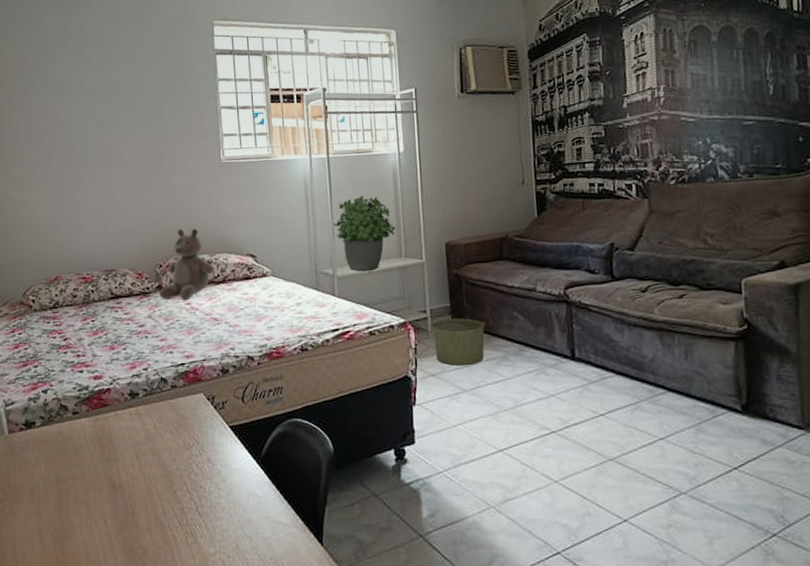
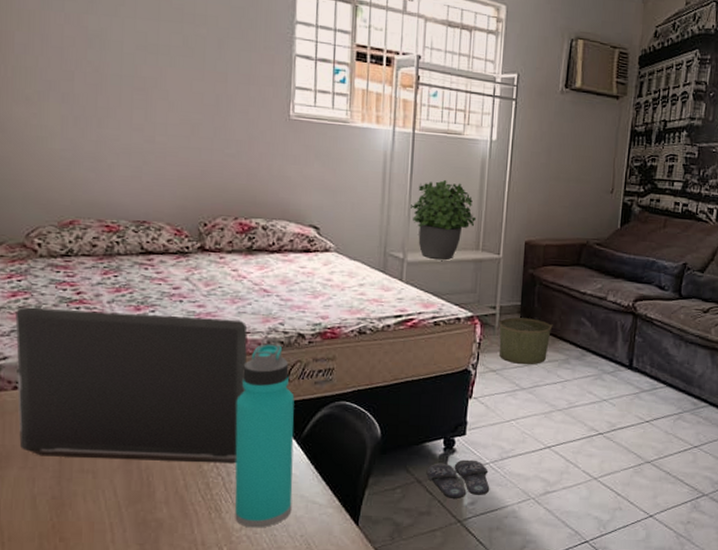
laptop computer: none [19,349,208,491] -> present [15,307,248,464]
stuffed animal: present [160,228,214,300] -> none [201,185,269,266]
water bottle: none [200,368,259,552] -> present [235,343,295,528]
slippers: none [382,469,447,511] -> present [427,459,490,498]

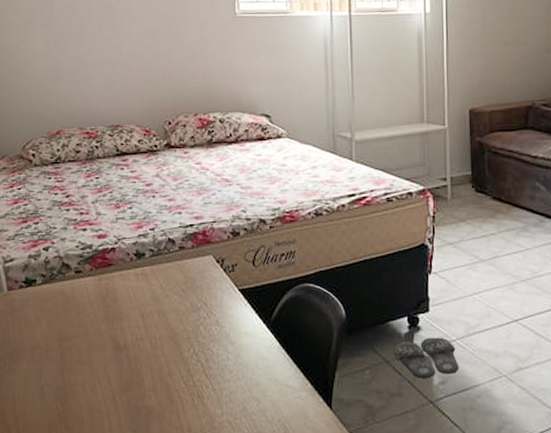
laptop computer: present [15,307,248,464] -> none [18,210,217,350]
water bottle: present [235,343,295,528] -> none [208,231,267,413]
potted plant: present [411,180,477,261] -> none [354,57,419,137]
basket: present [498,317,553,364] -> none [450,187,507,235]

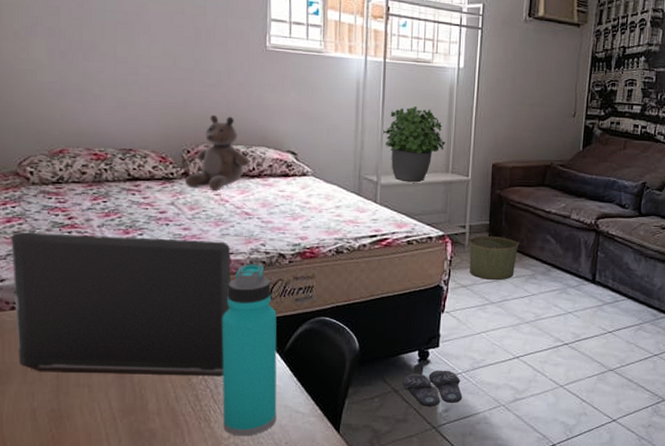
laptop computer: none [18,210,217,350] -> present [11,232,231,377]
stuffed animal: none [168,84,226,159] -> present [185,114,249,190]
water bottle: none [208,231,267,413] -> present [221,263,277,436]
potted plant: none [354,57,419,137] -> present [383,107,446,183]
basket: none [450,187,507,235] -> present [468,236,520,280]

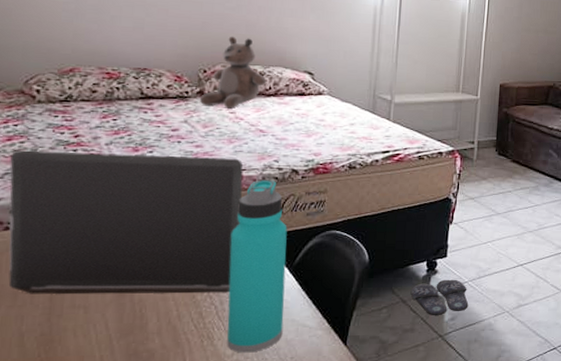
potted plant: present [383,107,446,183] -> none [398,31,457,102]
basket: present [468,236,520,280] -> none [476,151,525,192]

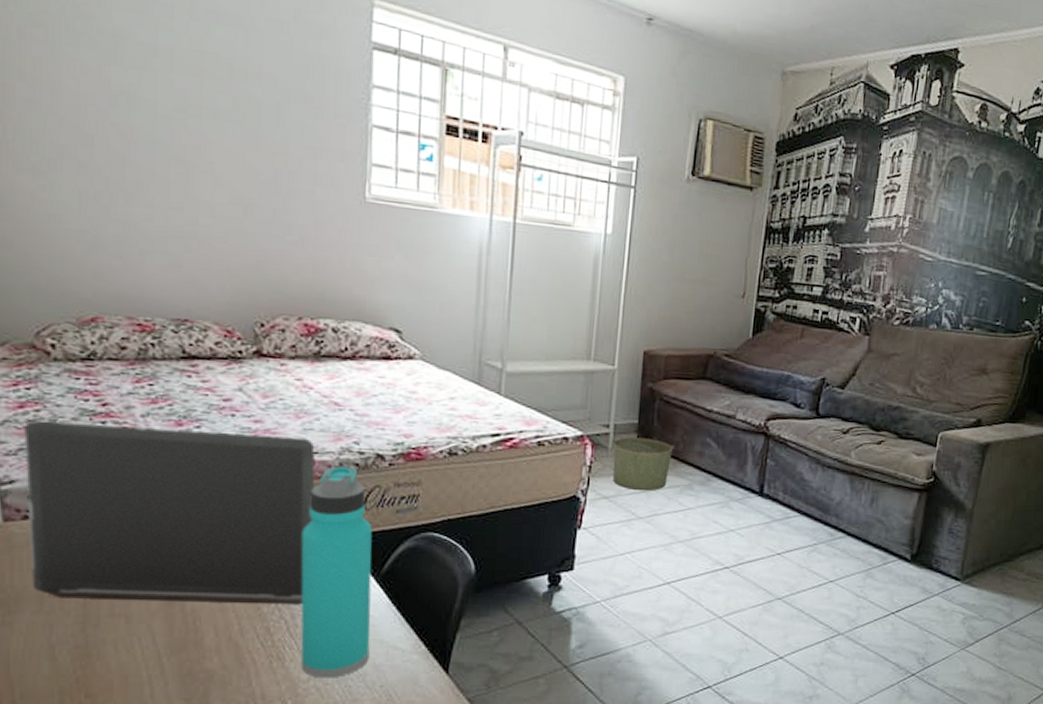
stuffed animal: present [200,36,266,109] -> none [258,279,341,374]
slippers: present [411,279,469,315] -> none [529,597,601,641]
basket: none [476,151,525,192] -> present [612,437,675,490]

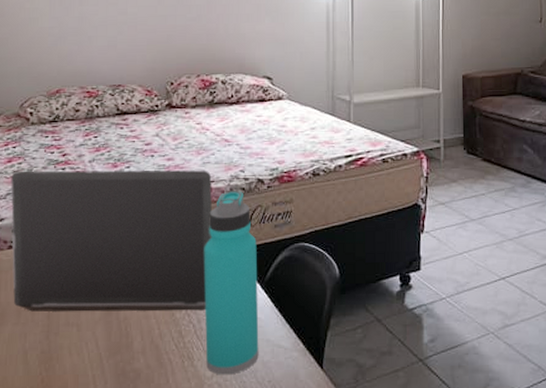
basket: present [612,437,675,490] -> none [443,149,496,195]

